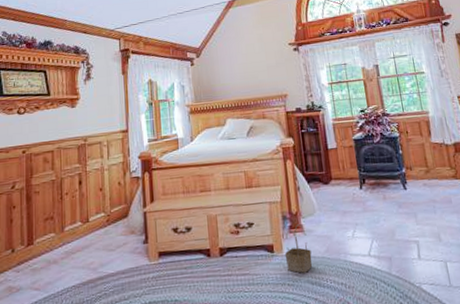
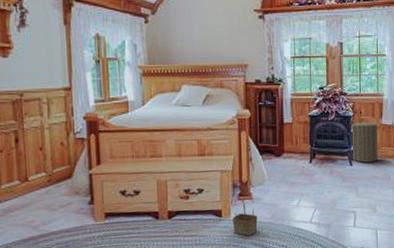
laundry hamper: none [398,138,434,186] -> present [350,118,381,163]

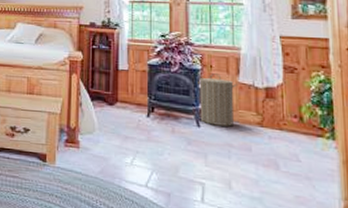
basket: present [232,192,258,236] -> none [56,140,84,189]

